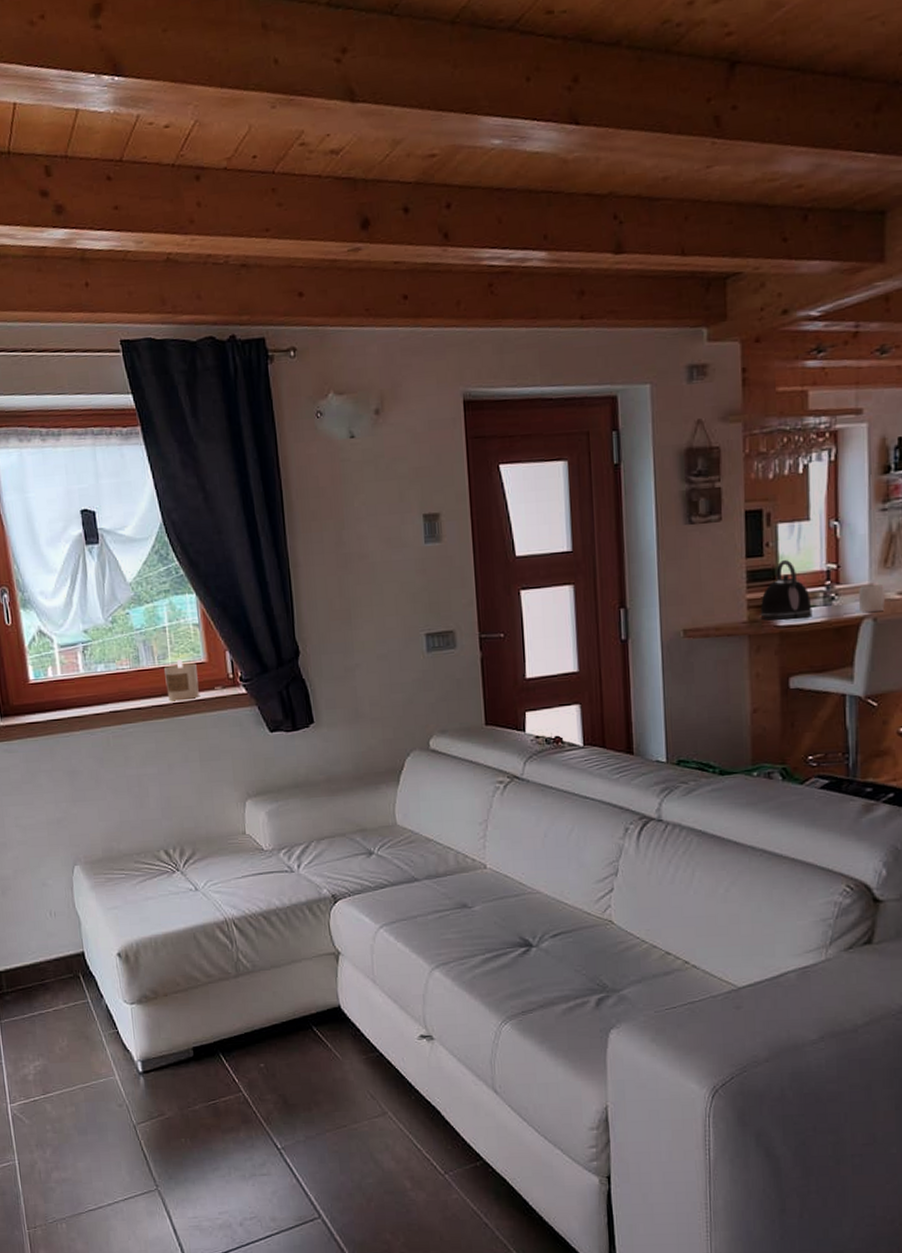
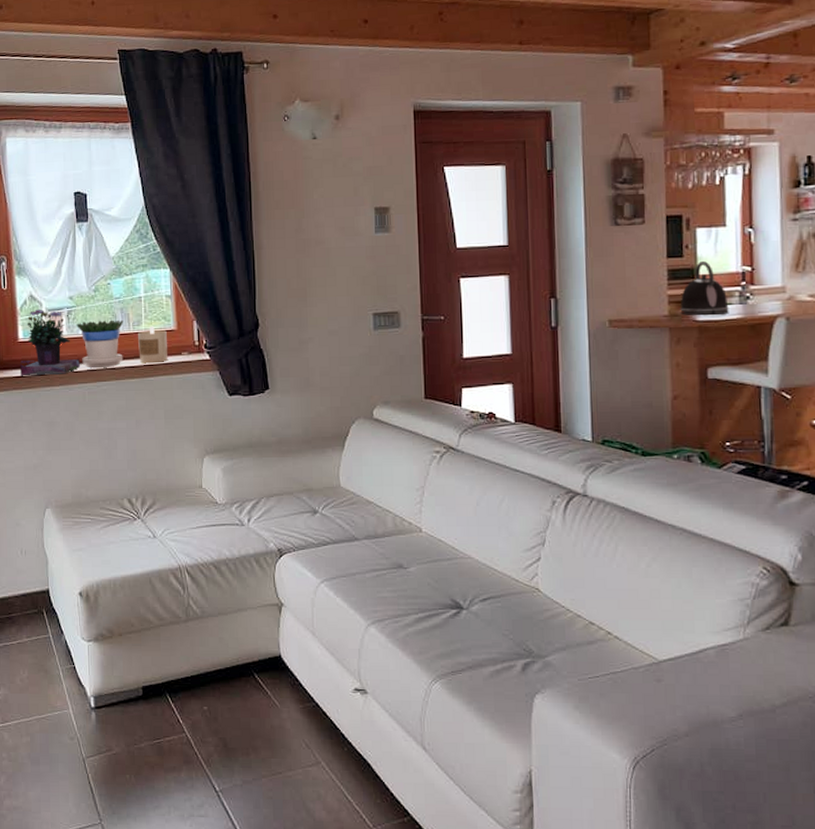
potted flower: none [32,645,101,722] -> present [19,309,80,376]
flowerpot: none [94,653,150,710] -> present [76,319,124,369]
mug: present [859,585,885,613] -> none [772,287,797,313]

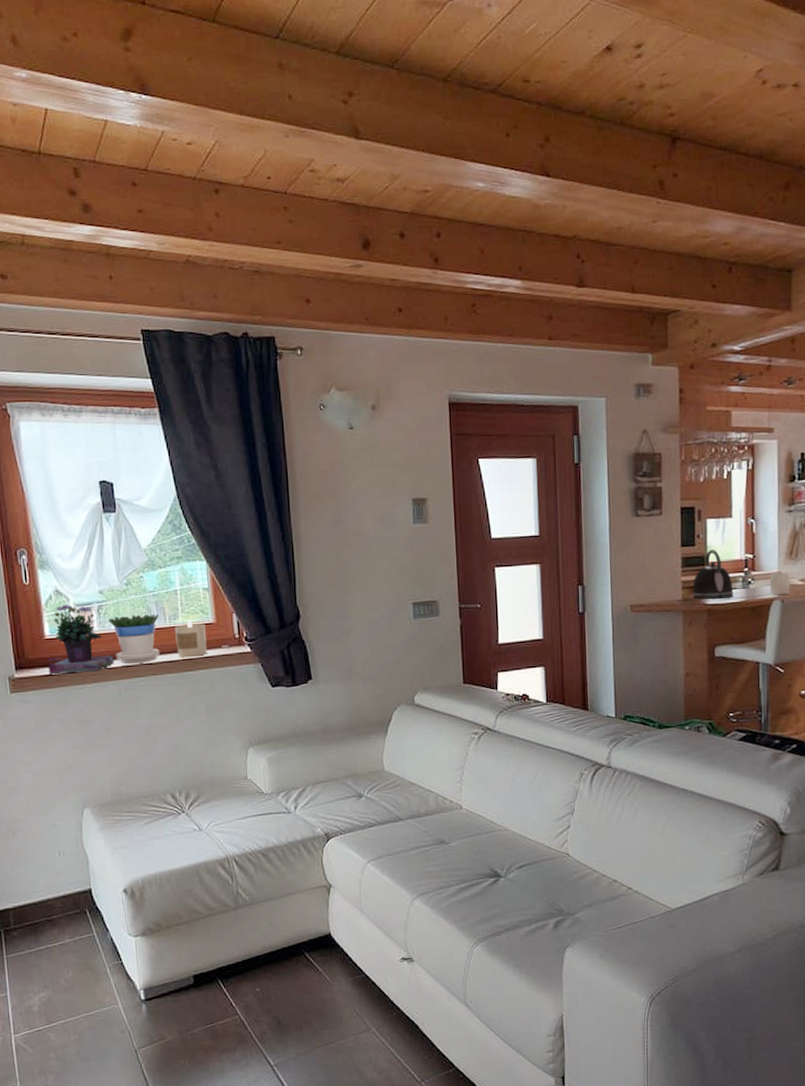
mug: none [772,287,797,313] -> present [770,573,790,596]

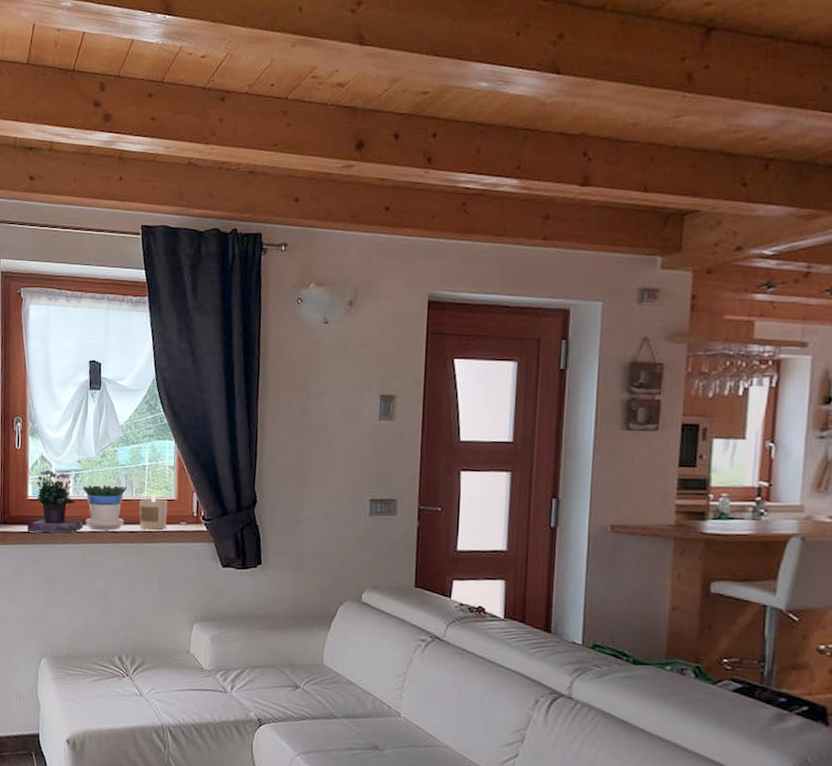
kettle: present [692,549,734,600] -> none [687,472,740,529]
mug: present [770,573,790,596] -> none [788,506,815,532]

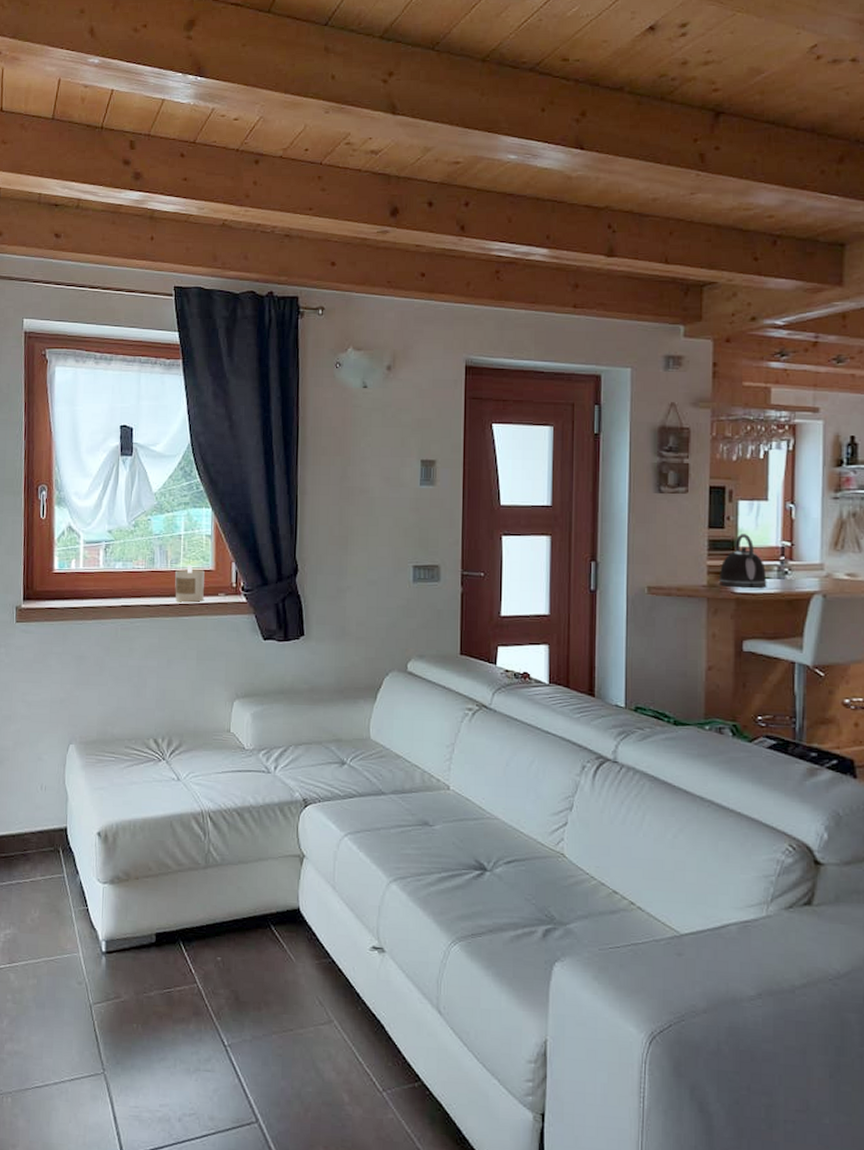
potted flower: present [27,469,83,534] -> none [53,540,115,609]
flowerpot: present [83,485,127,531] -> none [114,556,162,605]
kettle: none [687,472,740,529] -> present [719,533,767,588]

